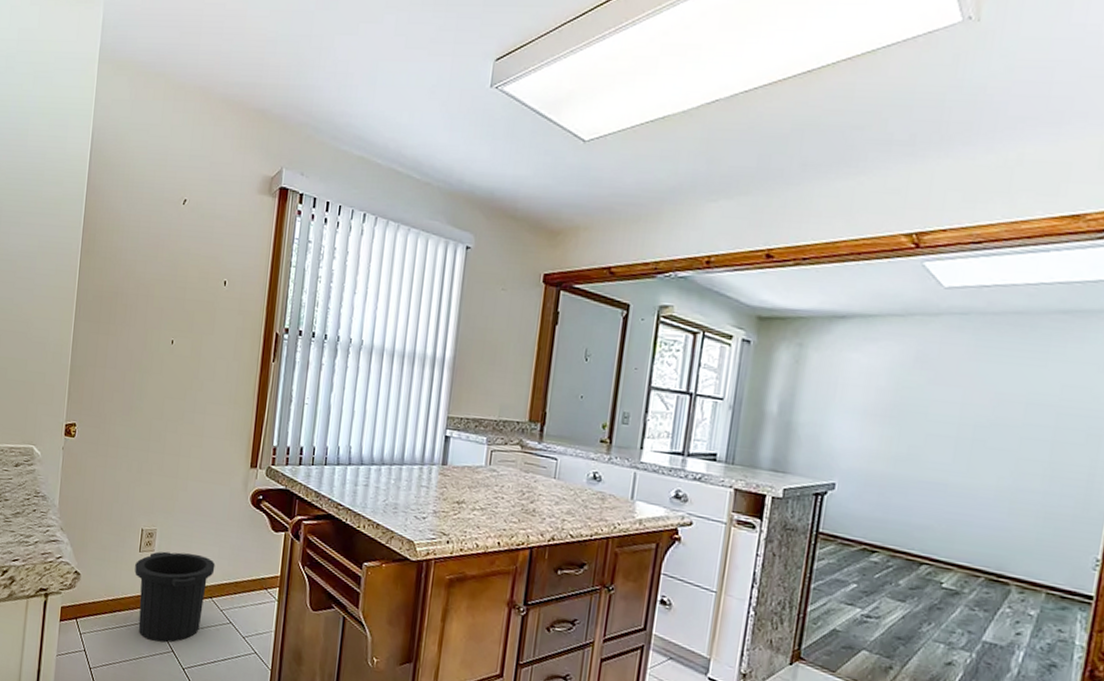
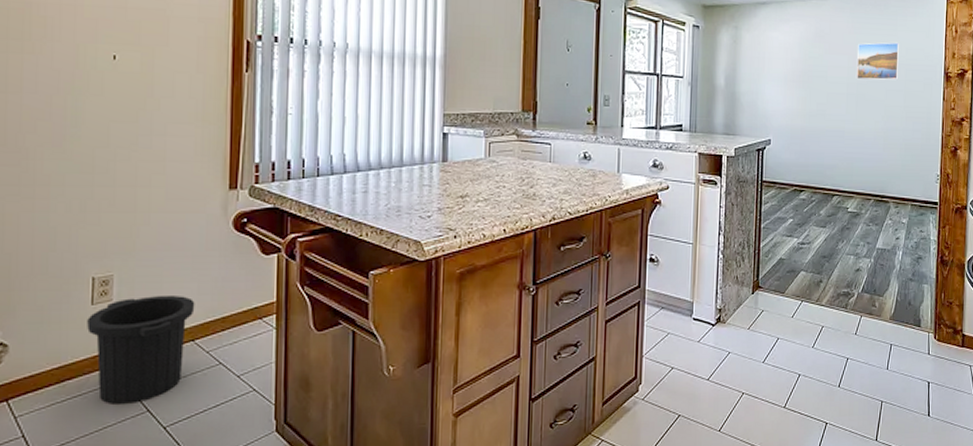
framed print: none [974,373,1050,426] -> present [857,42,899,80]

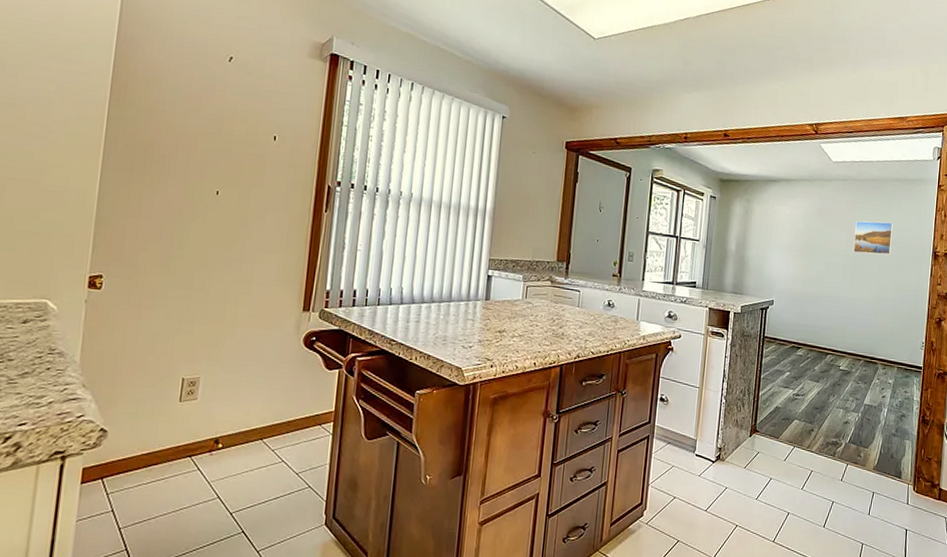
trash can: present [87,294,195,404] -> none [174,398,266,490]

